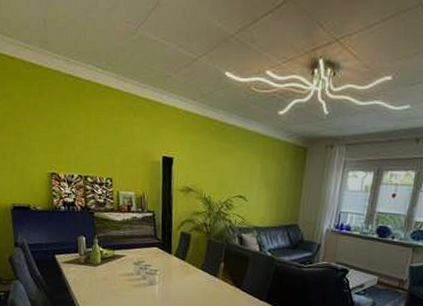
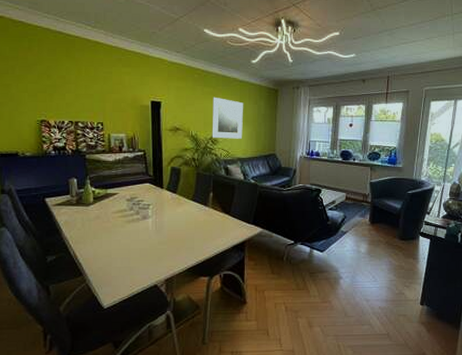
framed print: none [226,154,266,205] -> present [212,96,244,139]

